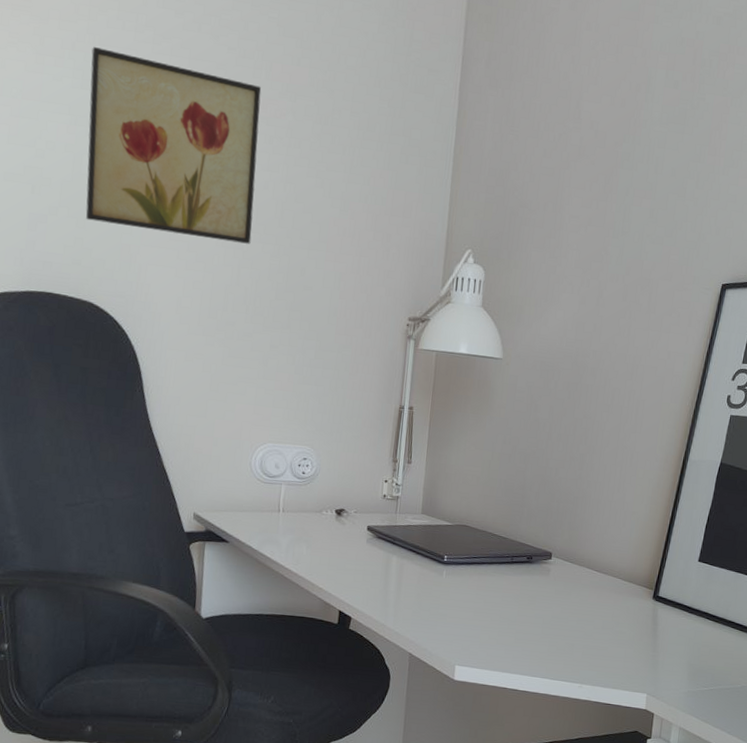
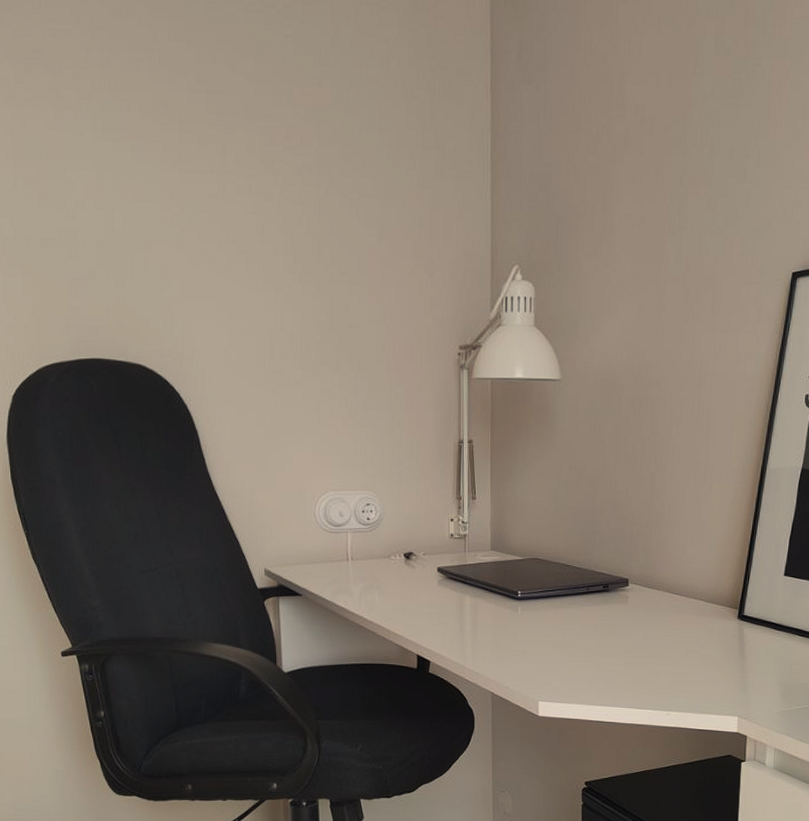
wall art: present [85,47,262,244] -> none [109,93,291,286]

